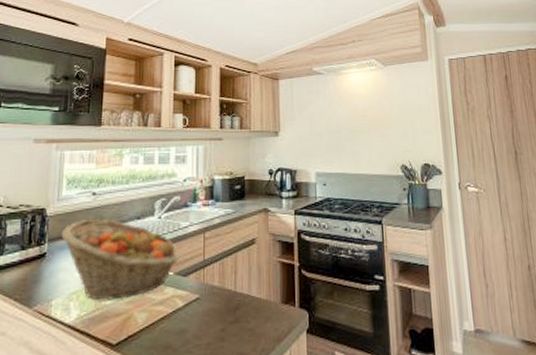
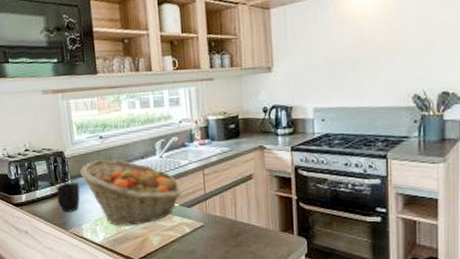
mug: none [26,246,59,284] -> present [56,183,81,212]

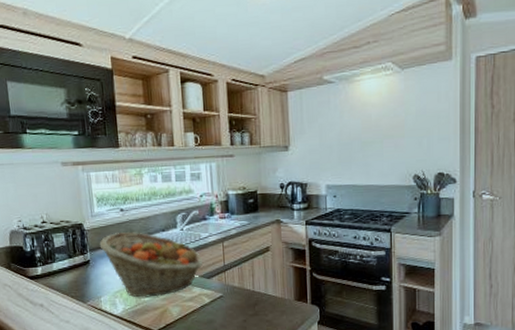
mug: present [56,183,81,212] -> none [74,255,100,285]

